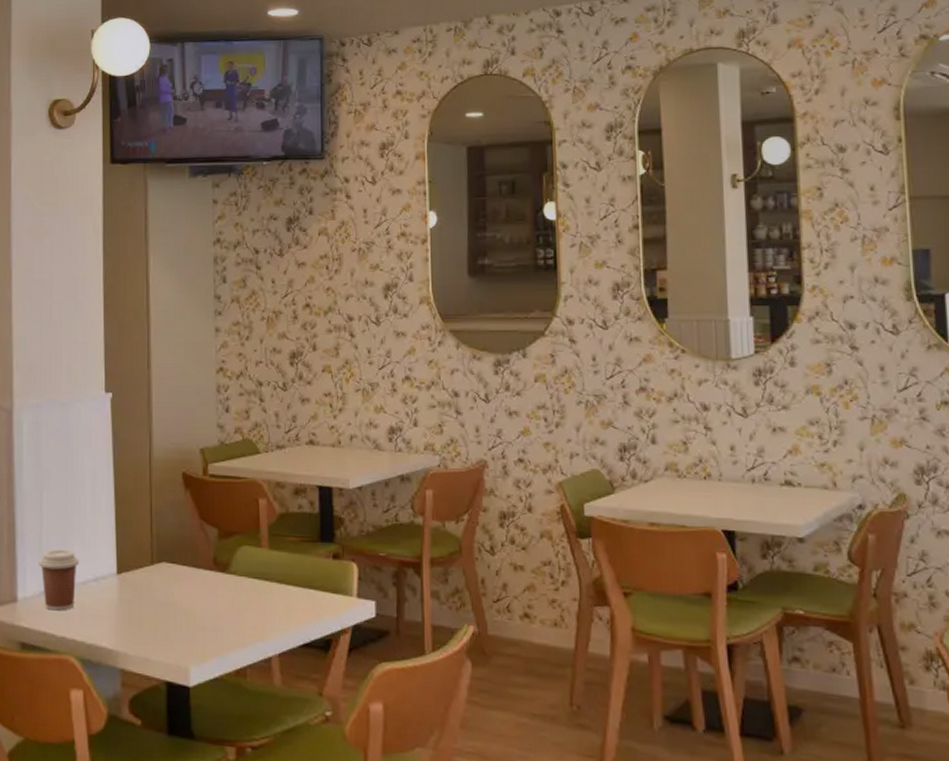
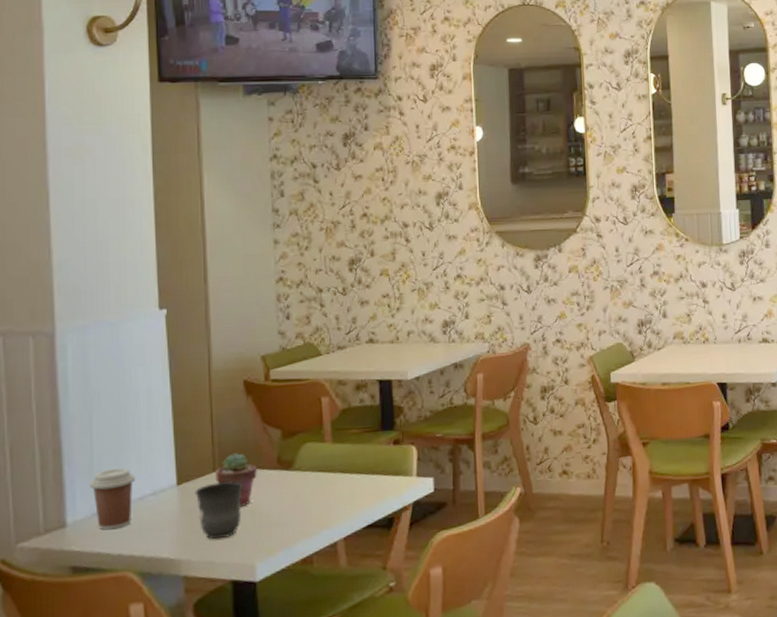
mug: none [133,576,180,637] -> present [195,481,243,540]
potted succulent: none [153,548,193,605] -> present [215,453,257,506]

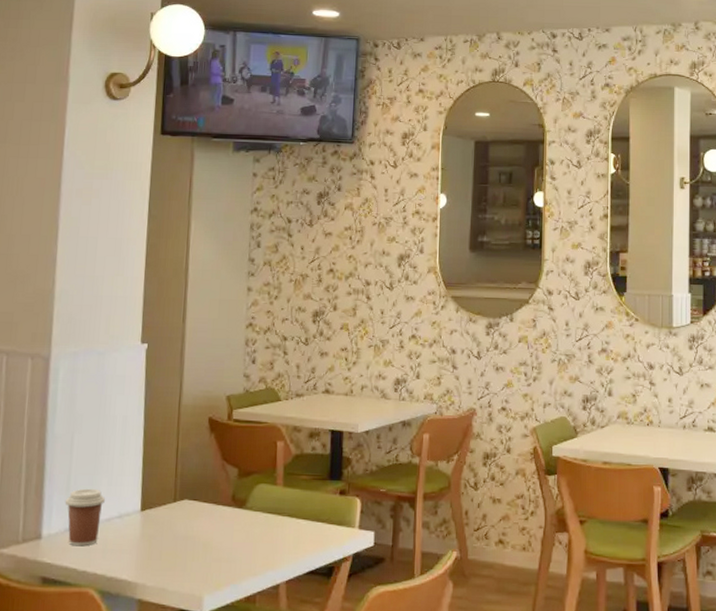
mug: present [195,481,243,540] -> none [156,513,200,568]
potted succulent: present [215,453,257,506] -> none [175,486,213,538]

